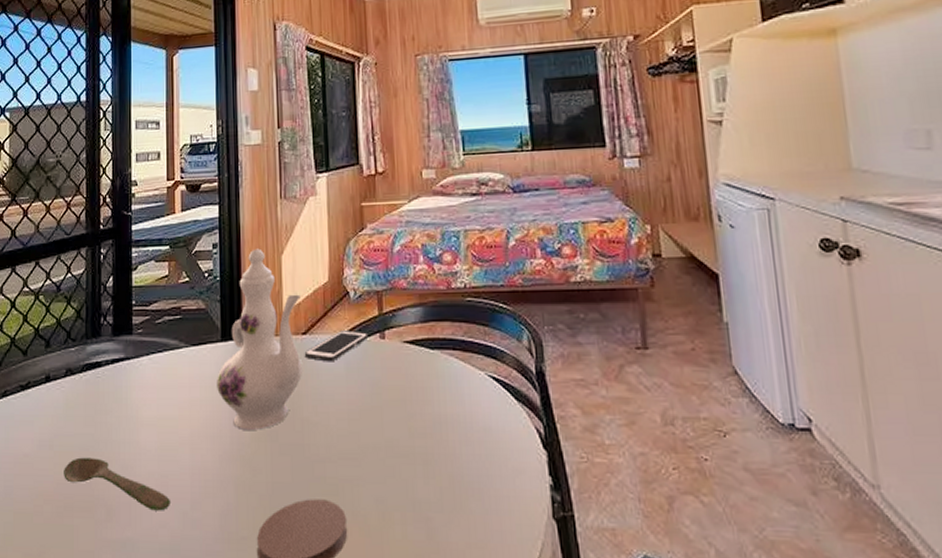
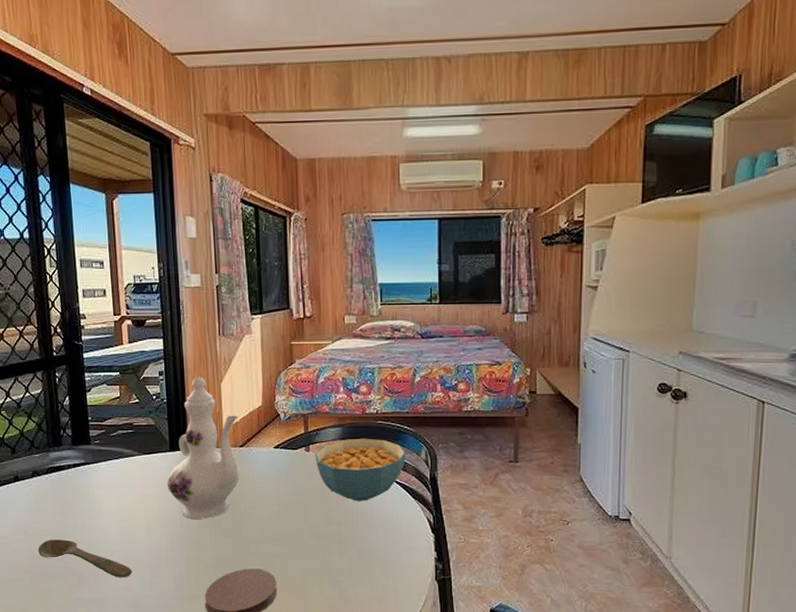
cell phone: present [304,330,369,362] -> none [241,445,296,469]
cereal bowl: none [391,320,504,405] -> present [315,438,406,501]

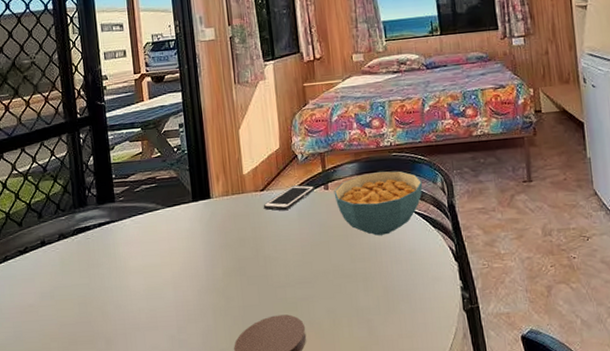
spoon: present [38,539,132,578] -> none [65,302,160,337]
ewer: present [166,377,240,519] -> none [190,125,262,269]
cell phone: none [241,445,296,469] -> present [263,185,315,211]

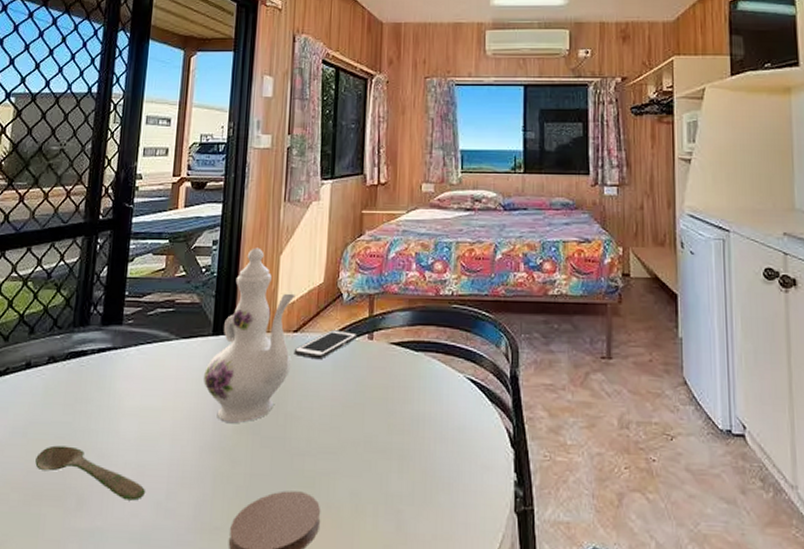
spoon: none [65,302,160,337] -> present [35,445,145,501]
ewer: none [190,125,262,269] -> present [203,247,295,423]
cereal bowl: present [334,171,423,236] -> none [379,324,484,404]

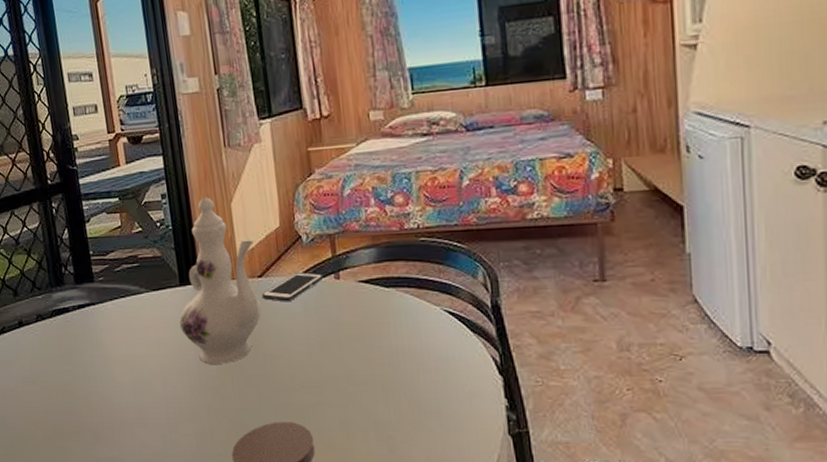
spoon: present [35,445,145,501] -> none [48,391,149,434]

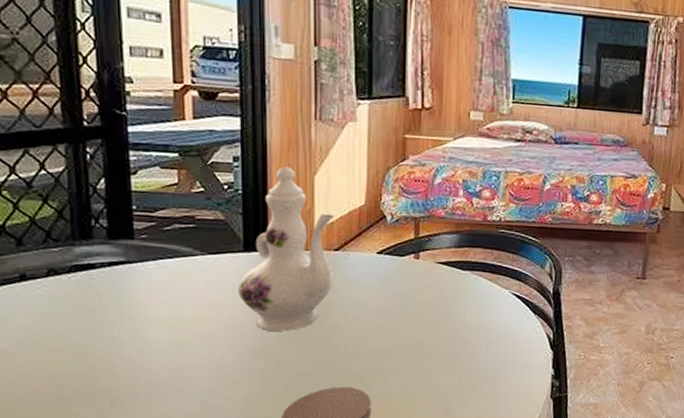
cell phone: present [261,272,324,302] -> none [336,249,403,276]

